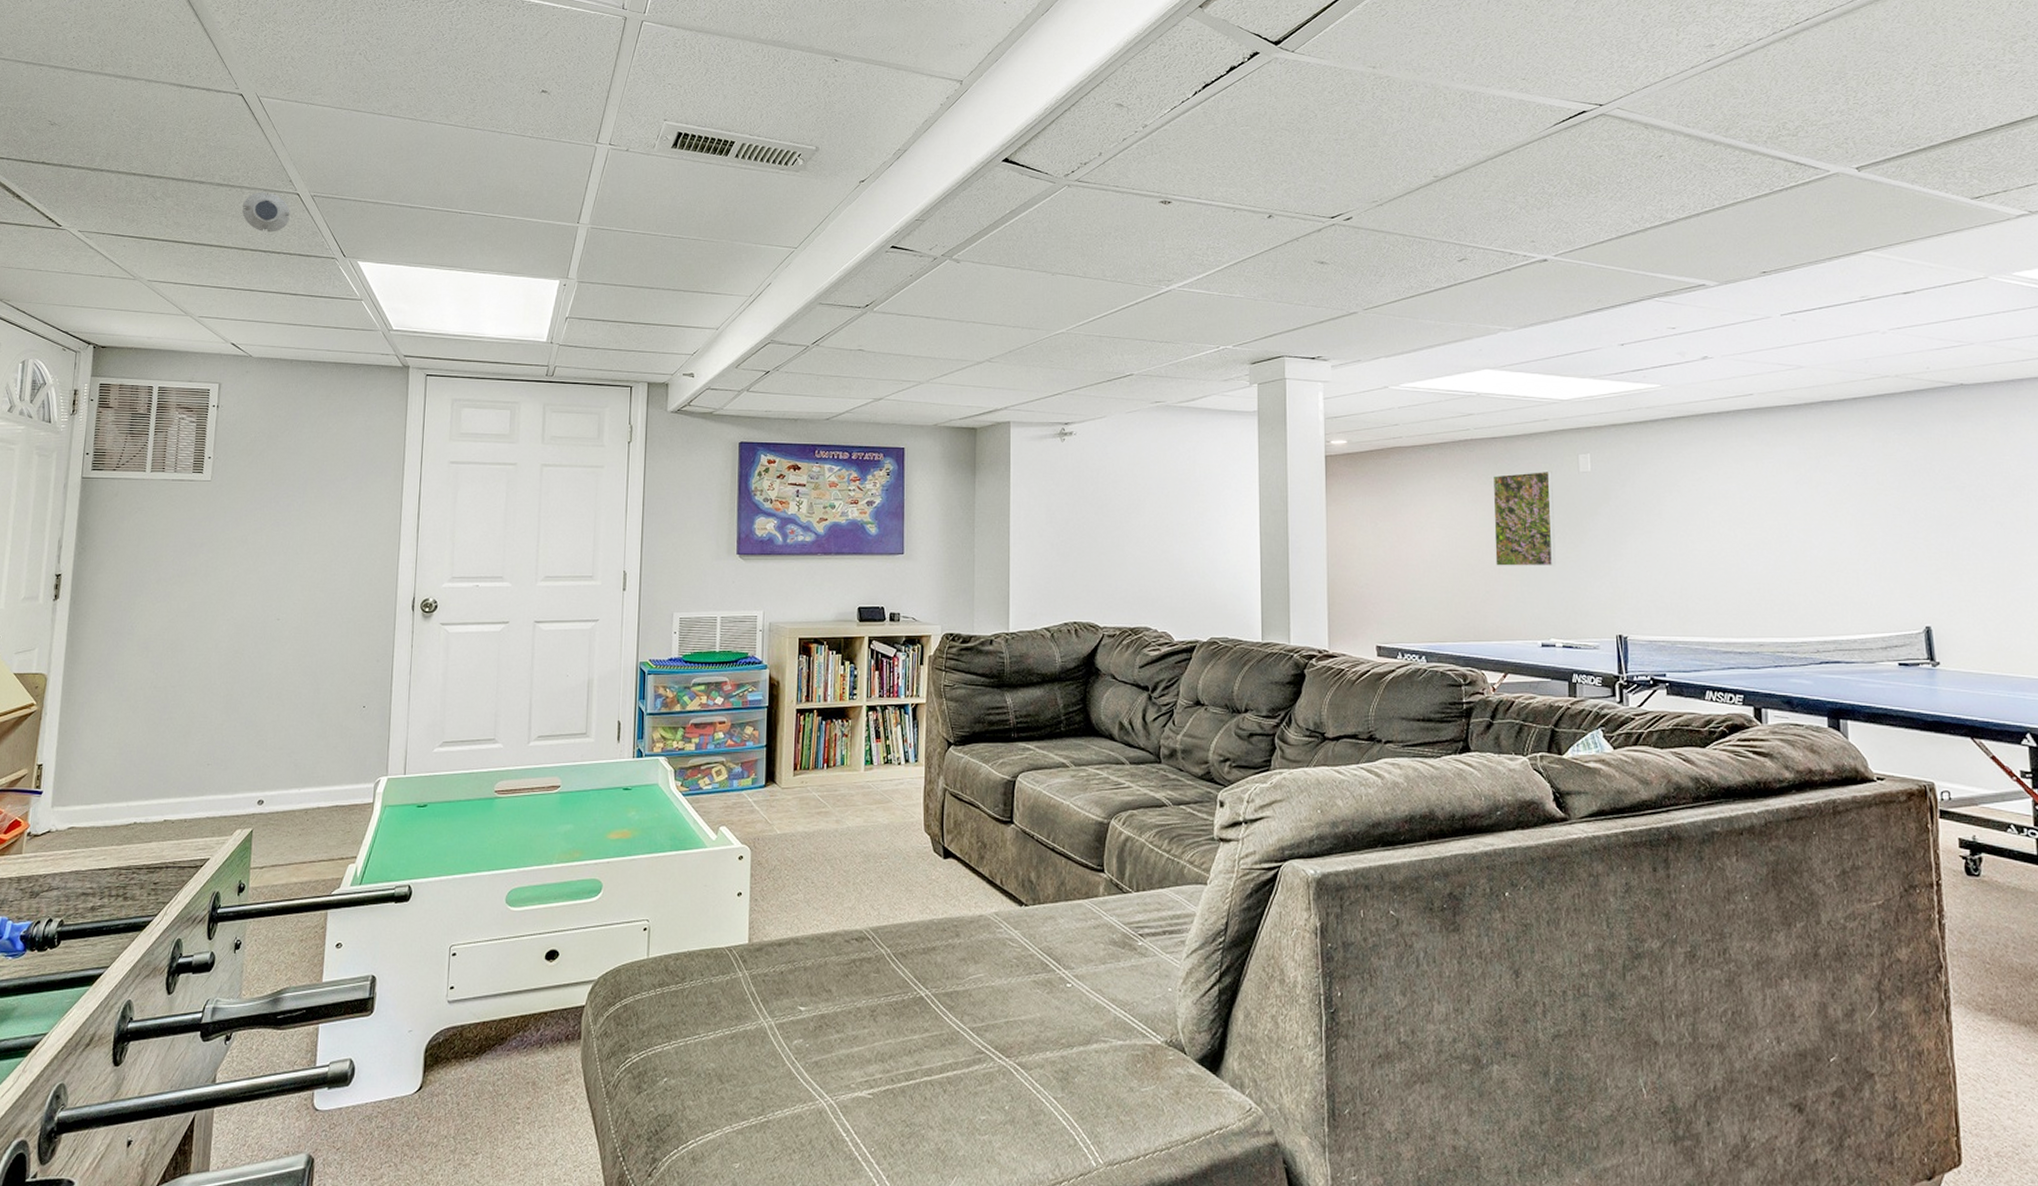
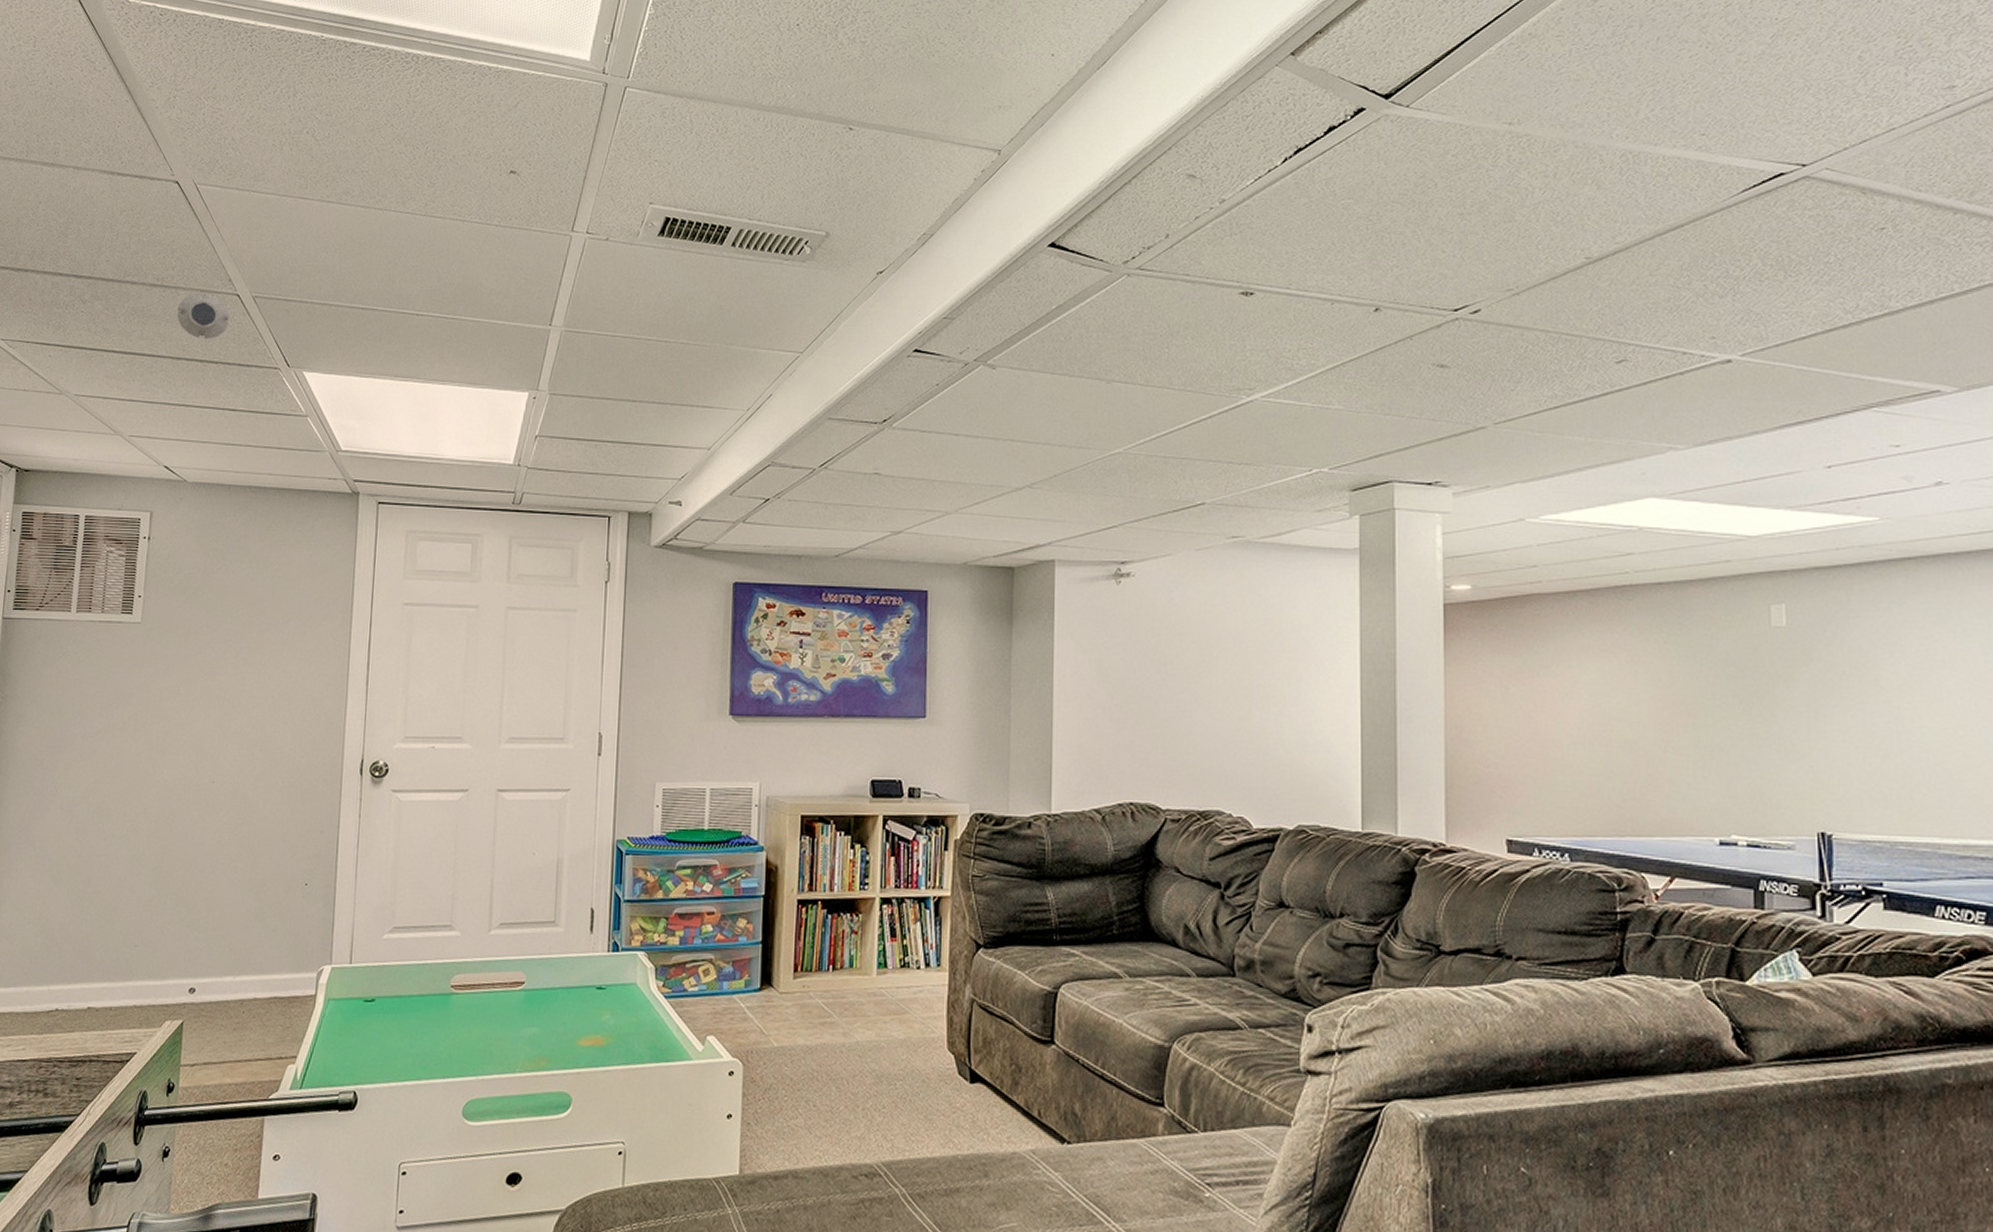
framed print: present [1492,470,1556,566] -> none [1657,624,1739,745]

